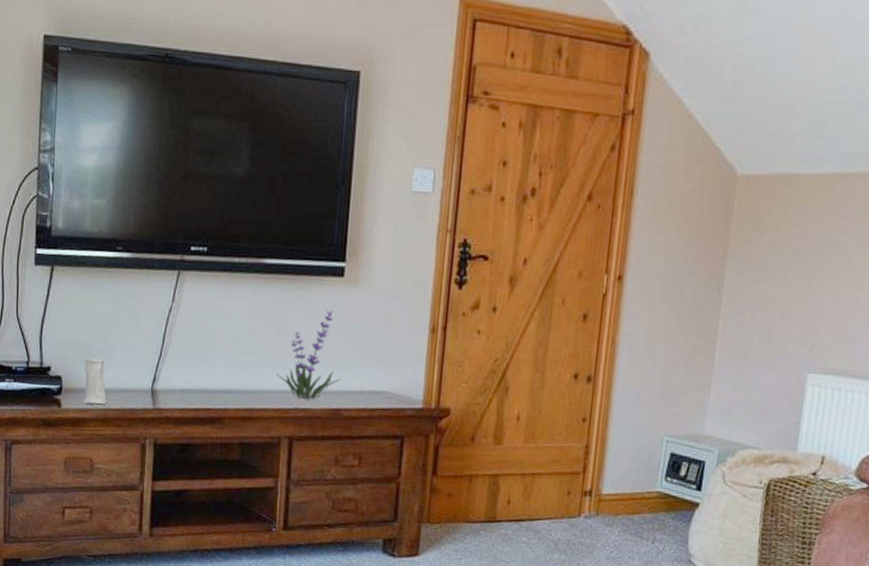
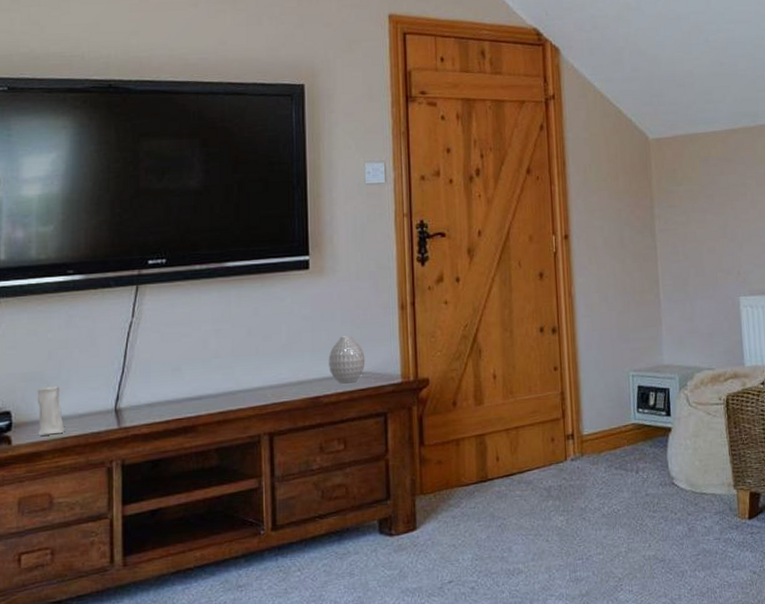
plant: present [276,310,340,400] -> none [250,303,316,394]
vase: none [352,351,390,401] -> present [328,336,365,384]

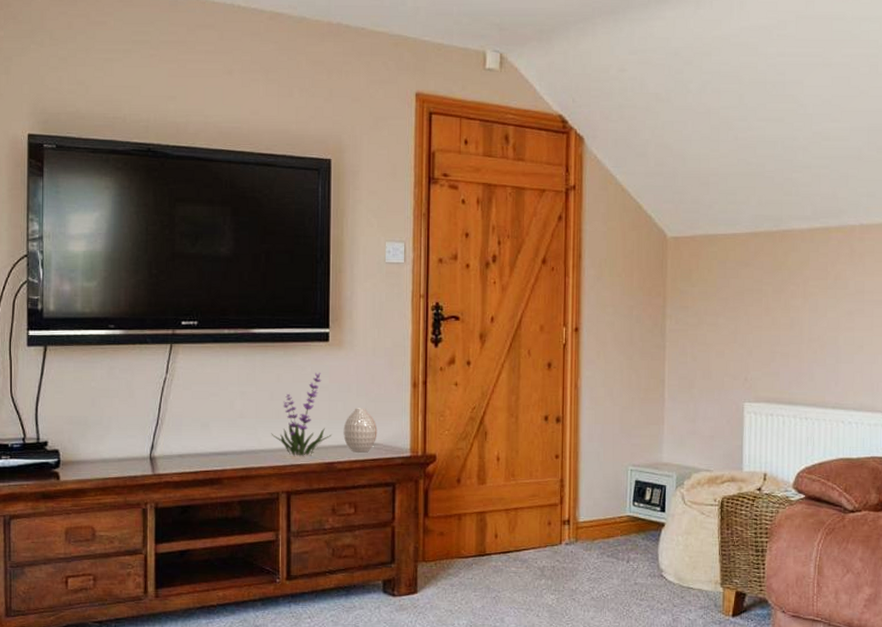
candle: present [37,382,65,436] -> none [82,426,106,475]
plant: none [250,303,316,394] -> present [271,373,332,456]

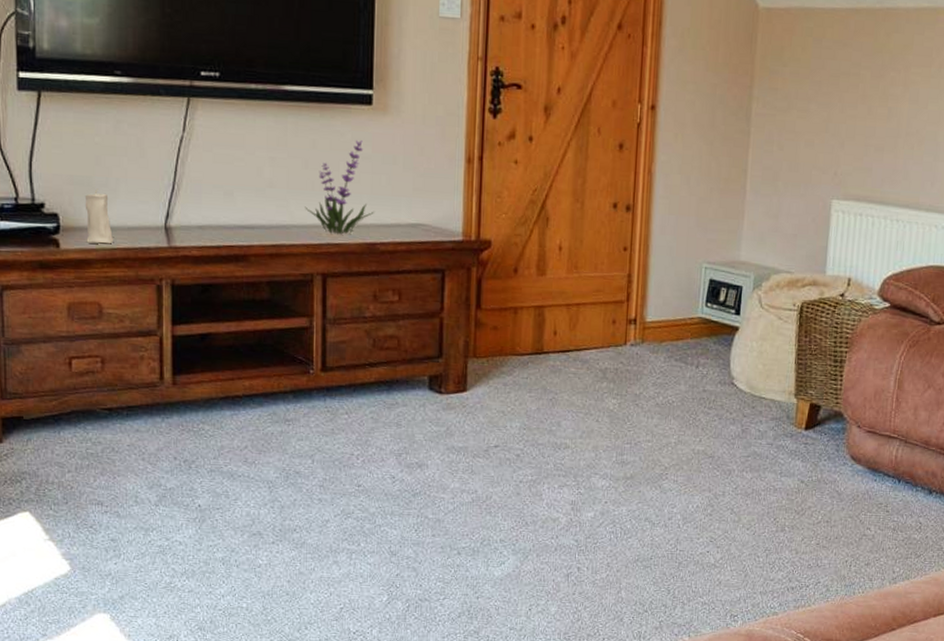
candle: none [82,426,106,475] -> present [85,188,114,244]
vase: present [343,408,378,453] -> none [387,183,426,234]

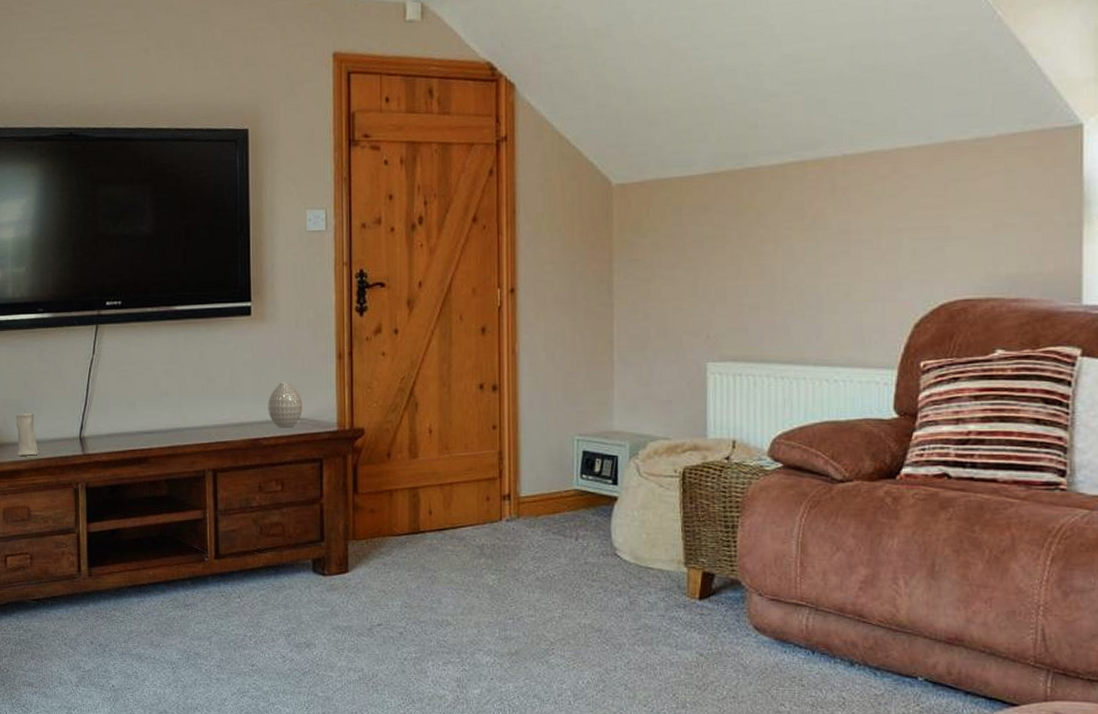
plant: present [305,140,374,235] -> none [196,348,256,433]
vase: none [387,183,426,234] -> present [268,382,303,428]

